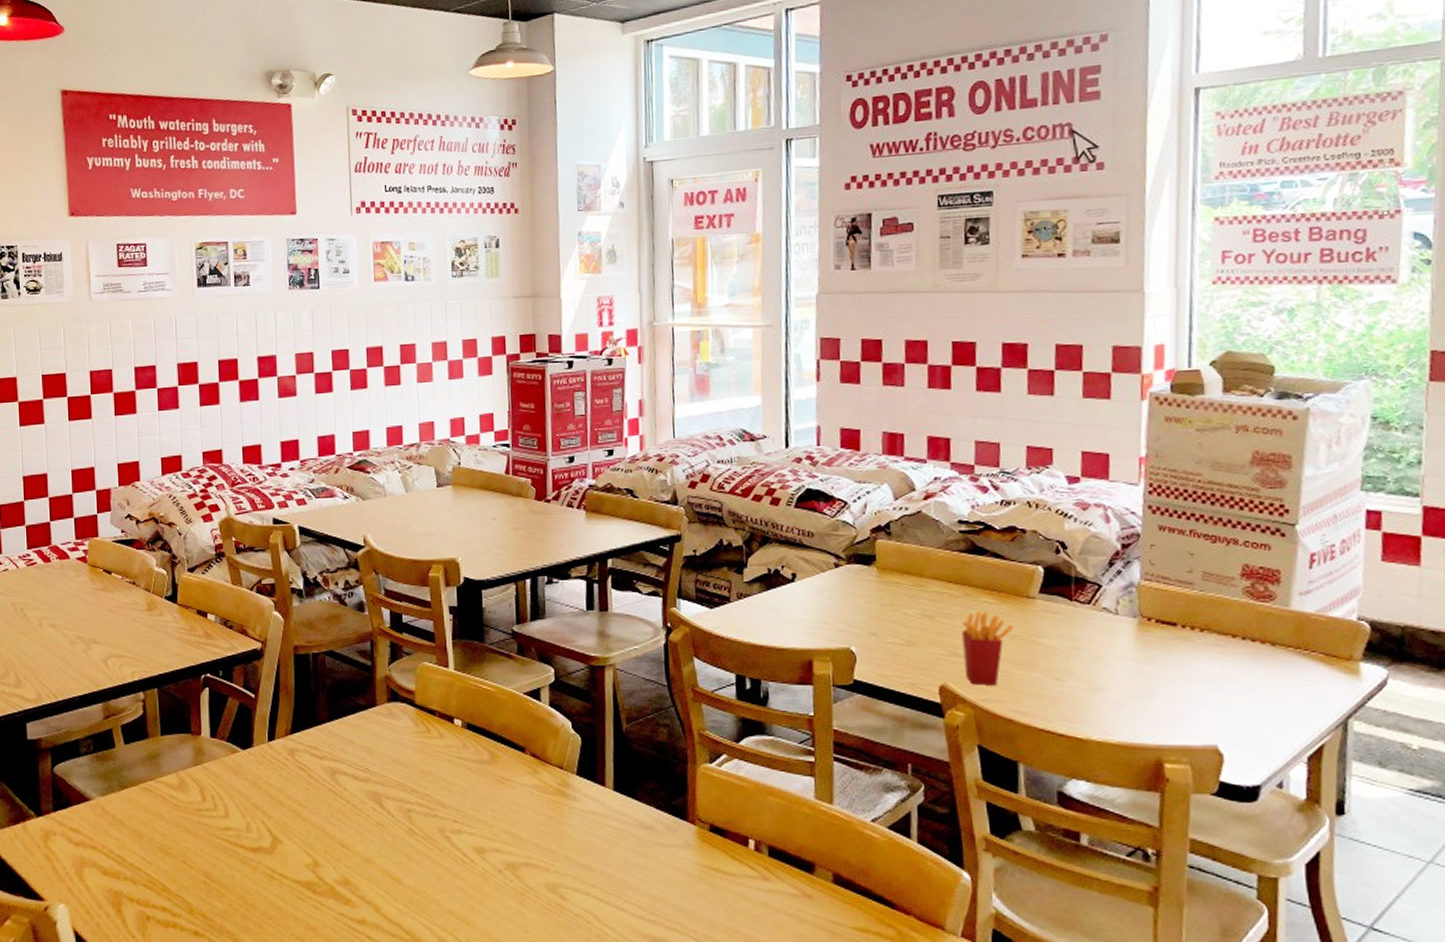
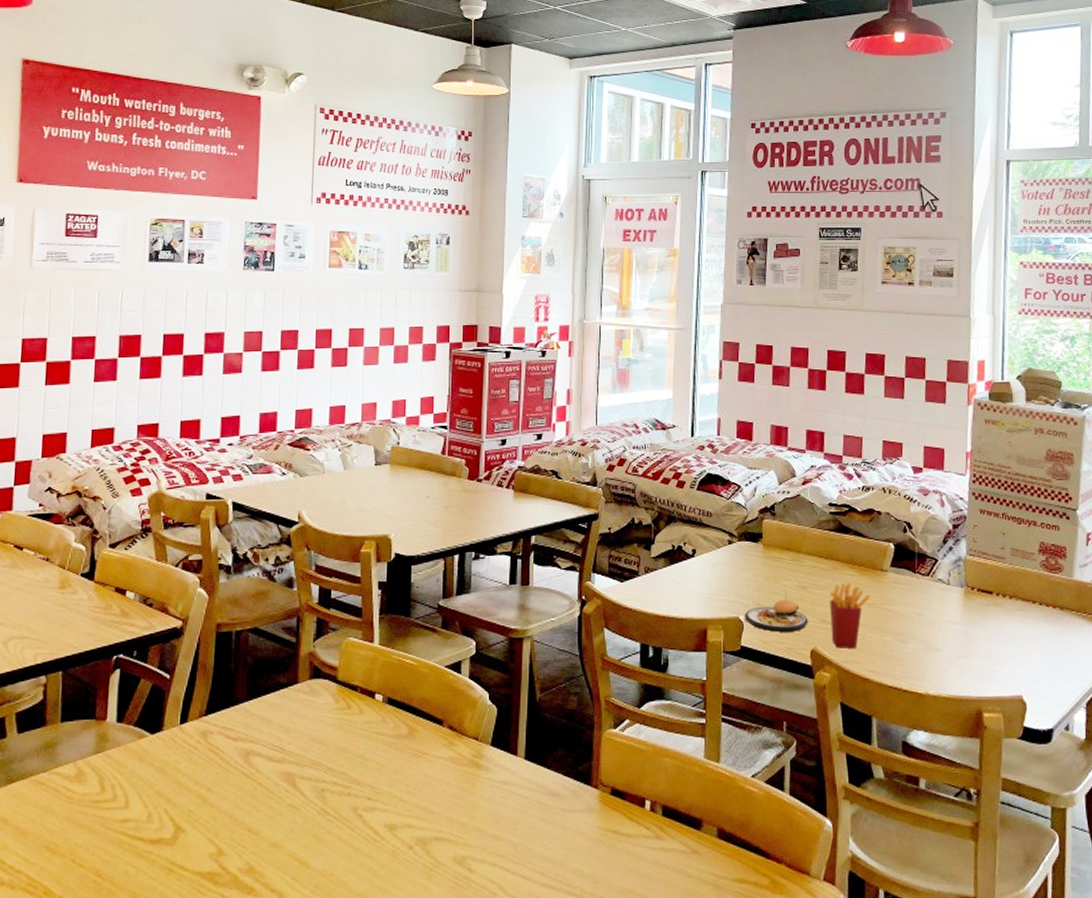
burger: none [857,619,936,665] -> present [745,590,808,632]

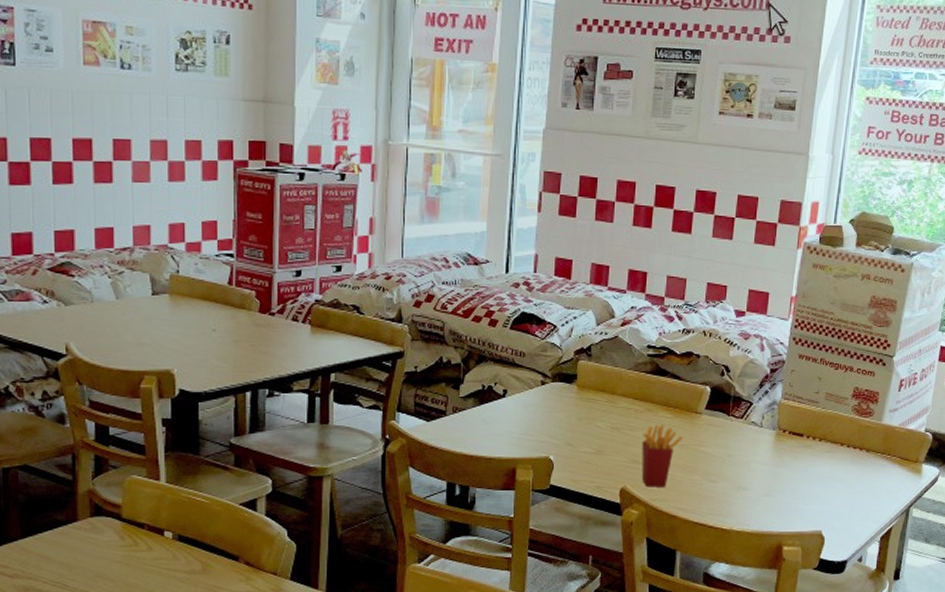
burger: present [745,590,808,632] -> none [555,431,619,471]

